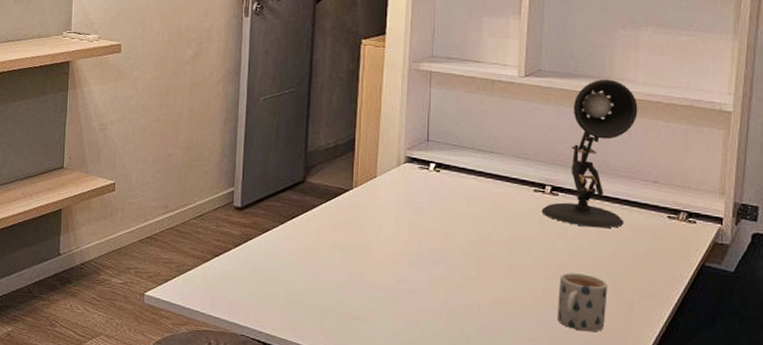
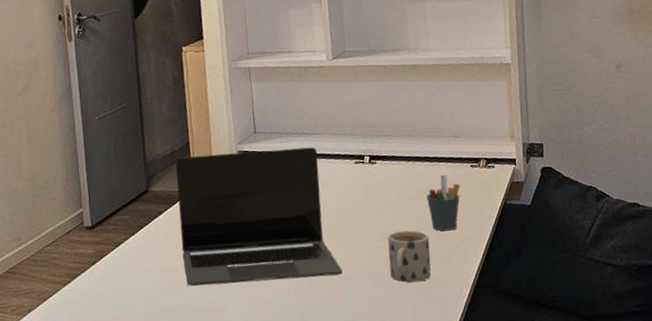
laptop: none [331,153,503,307] -> present [175,147,343,286]
desk lamp: present [541,79,638,229] -> none [363,50,435,188]
pen holder: none [611,221,652,284] -> present [426,175,460,231]

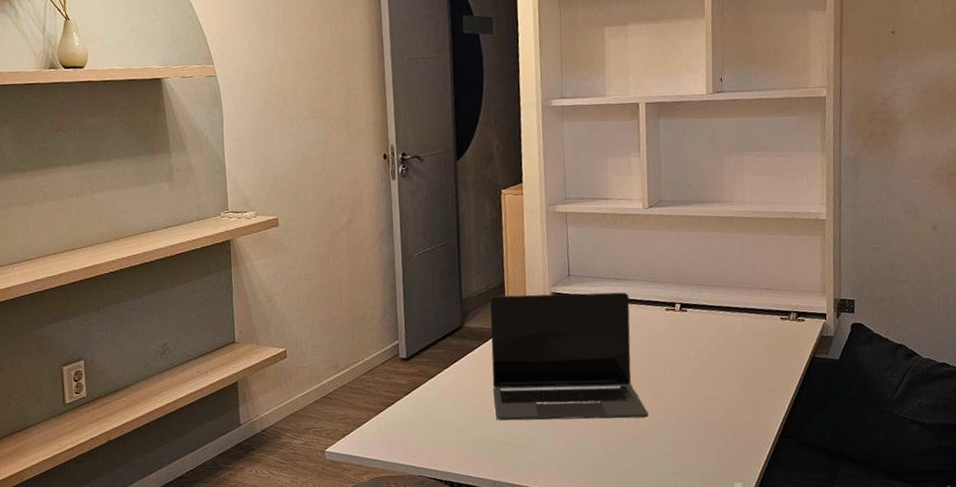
mug: present [387,230,431,283] -> none [694,378,737,429]
pen holder: present [426,175,460,231] -> none [735,326,769,381]

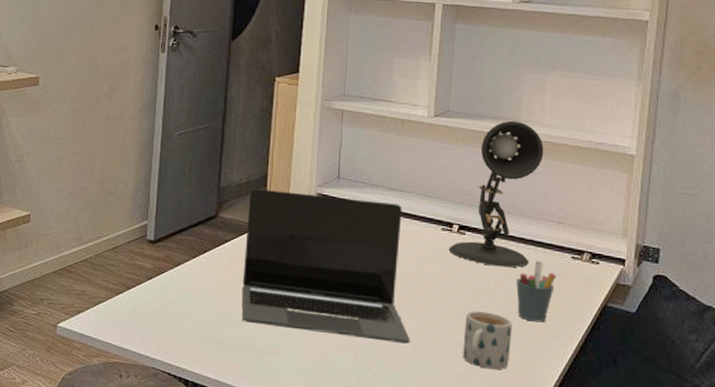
desk lamp: none [673,202,748,337] -> present [448,120,544,268]
mug: none [694,378,737,429] -> present [463,311,513,370]
pen holder: none [735,326,769,381] -> present [516,261,556,323]

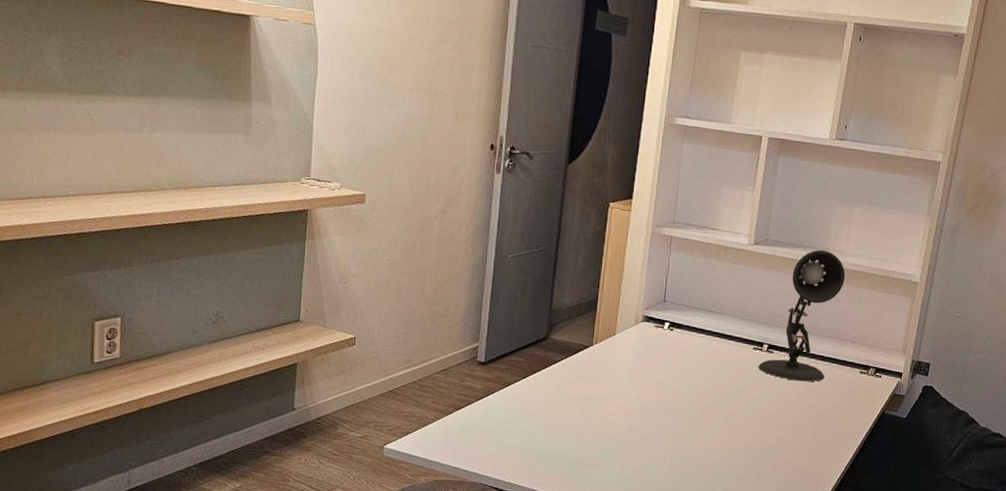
laptop: present [242,189,410,344] -> none [568,311,720,452]
mug: present [463,311,513,370] -> none [763,420,807,471]
pen holder: present [516,261,556,323] -> none [812,376,846,429]

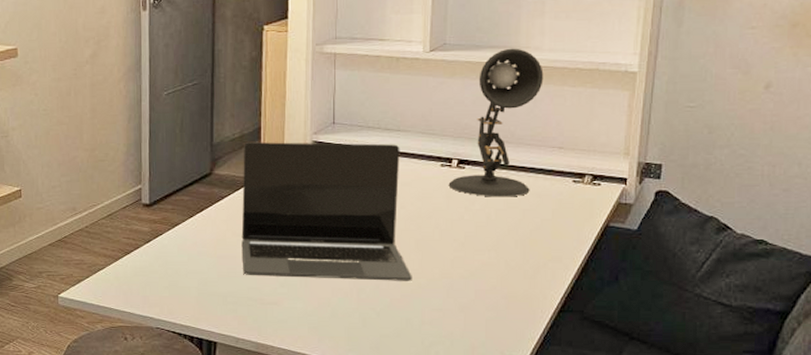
laptop: none [568,311,720,452] -> present [241,142,412,281]

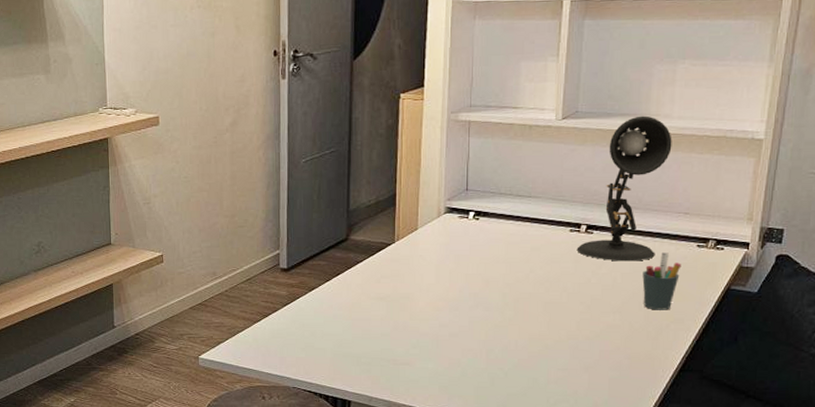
laptop: present [241,142,412,281] -> none [376,208,540,342]
pen holder: none [517,188,558,248] -> present [642,253,682,310]

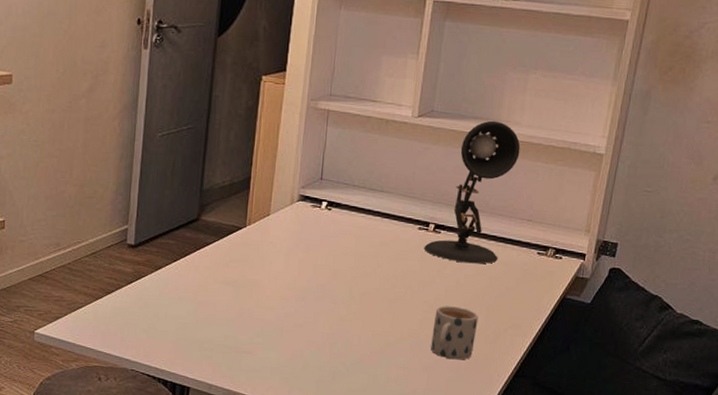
mug: none [590,305,638,358] -> present [431,306,479,360]
pen holder: present [642,253,682,310] -> none [484,257,522,315]

